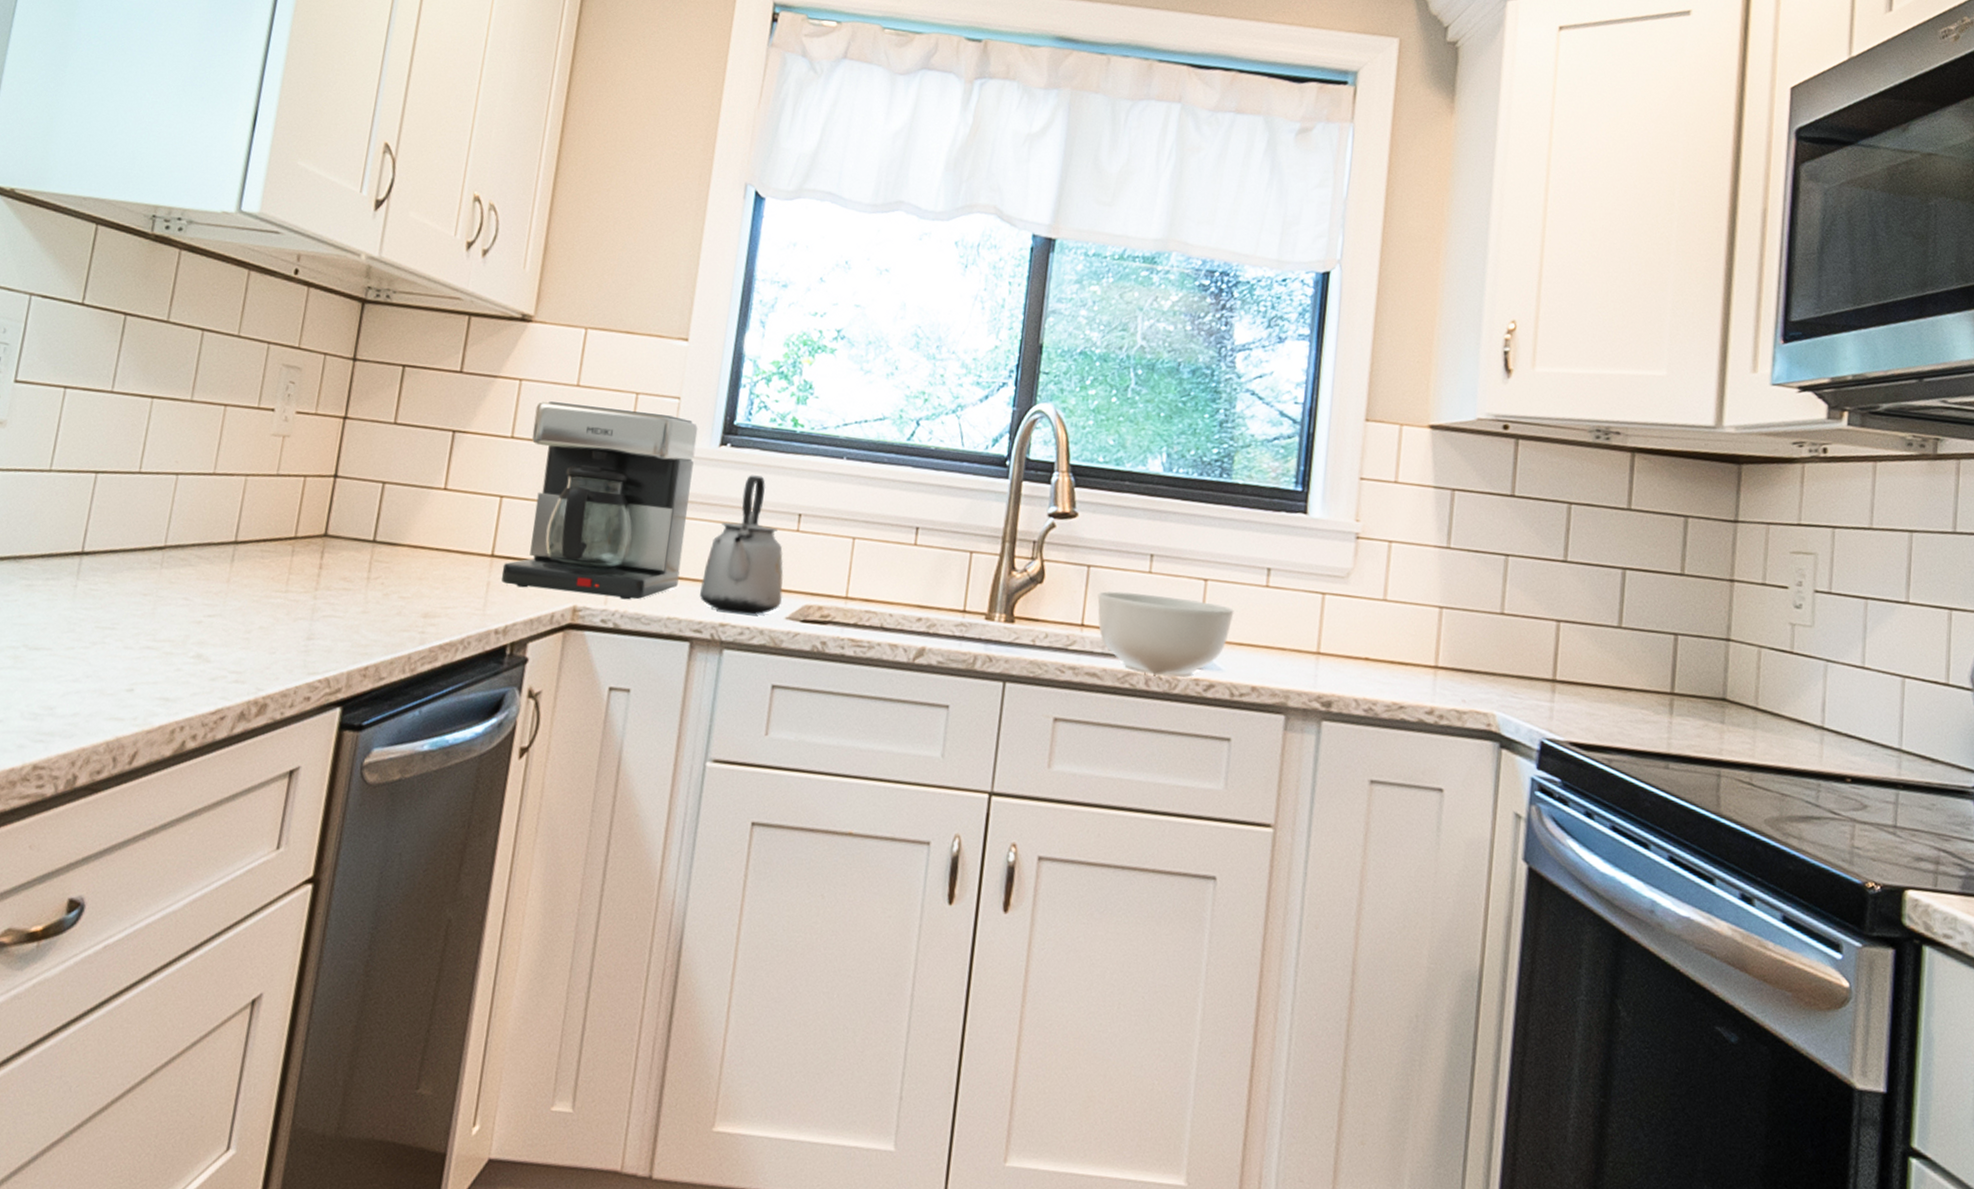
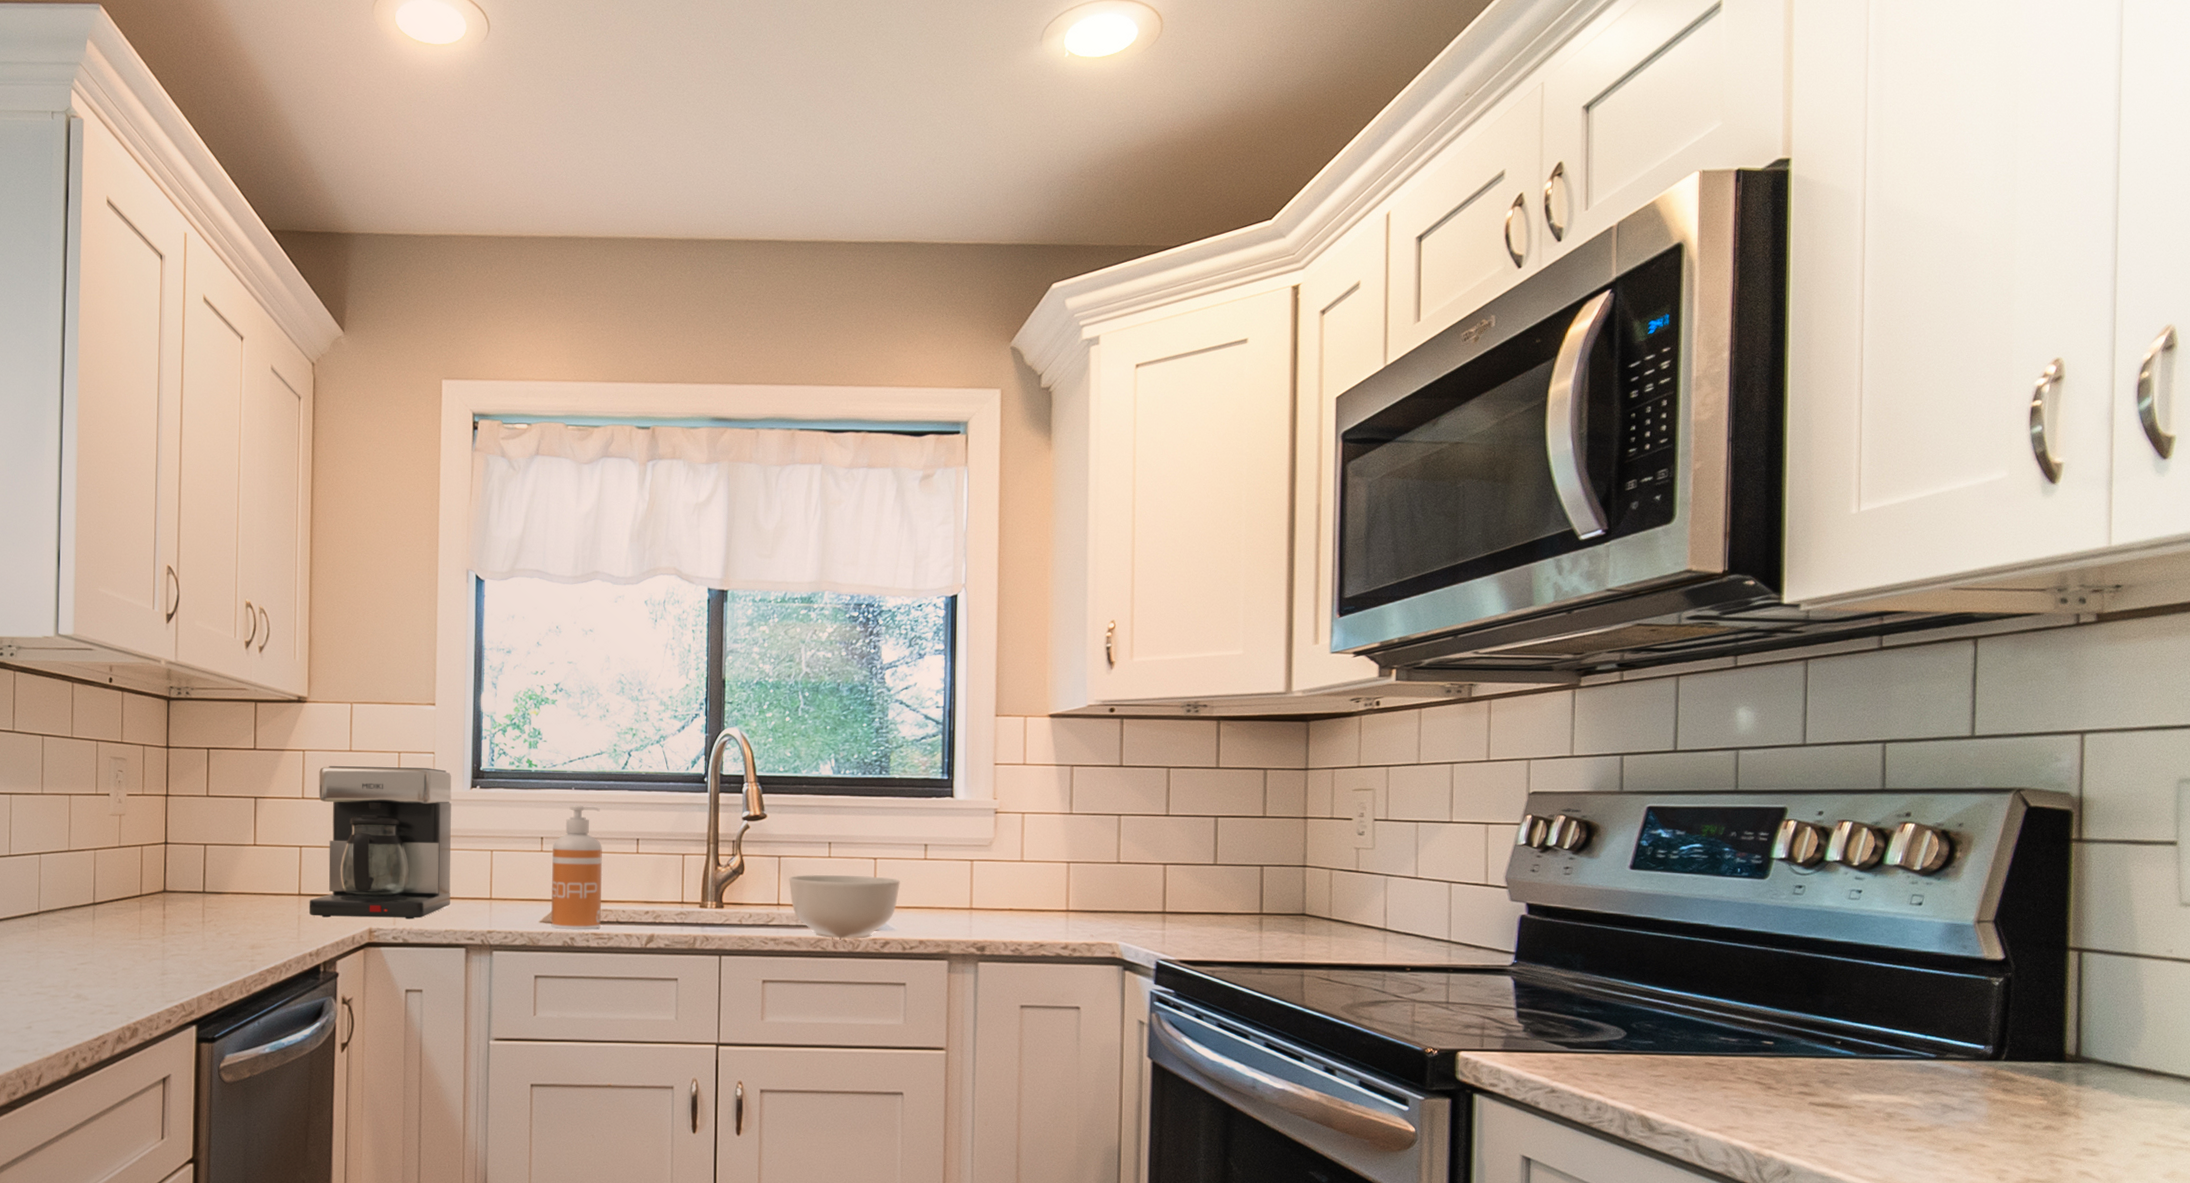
kettle: present [700,475,784,614] -> none [469,809,536,921]
soap dispenser: none [799,479,875,634] -> present [551,806,602,930]

